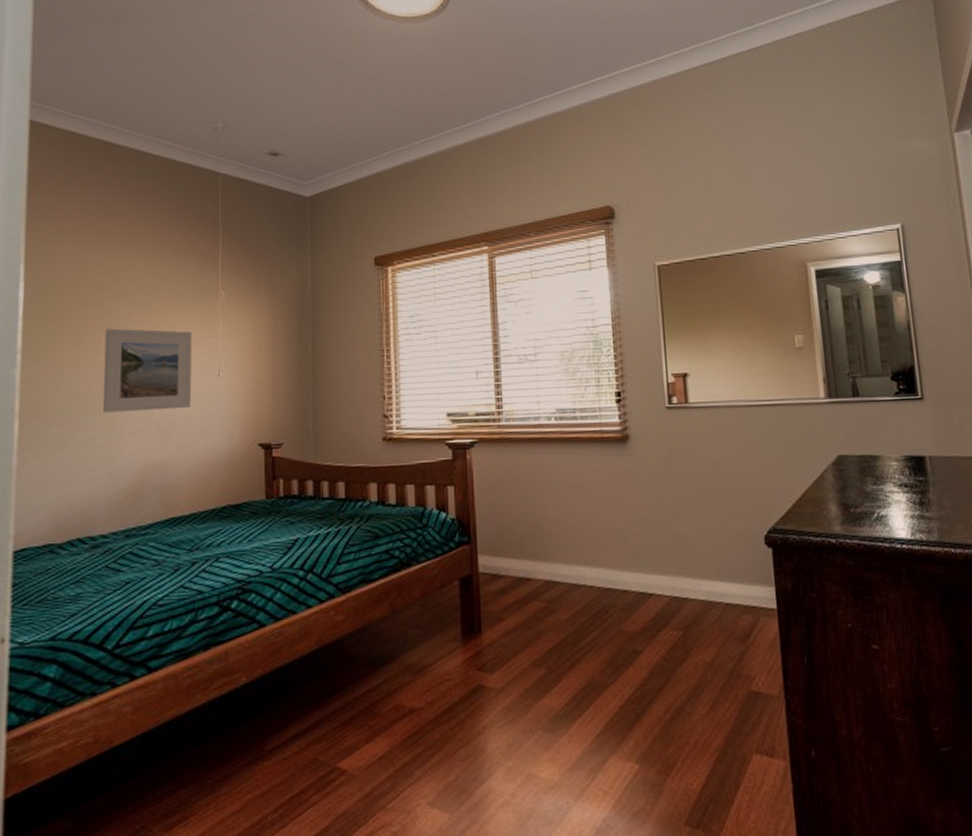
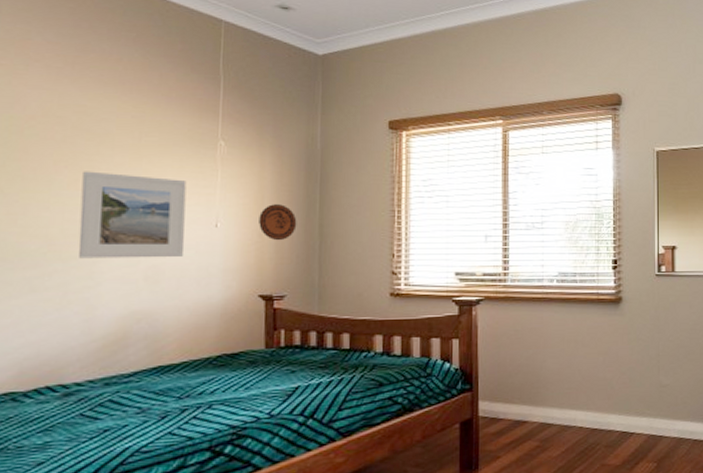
decorative plate: none [257,350,292,388] -> present [259,204,297,241]

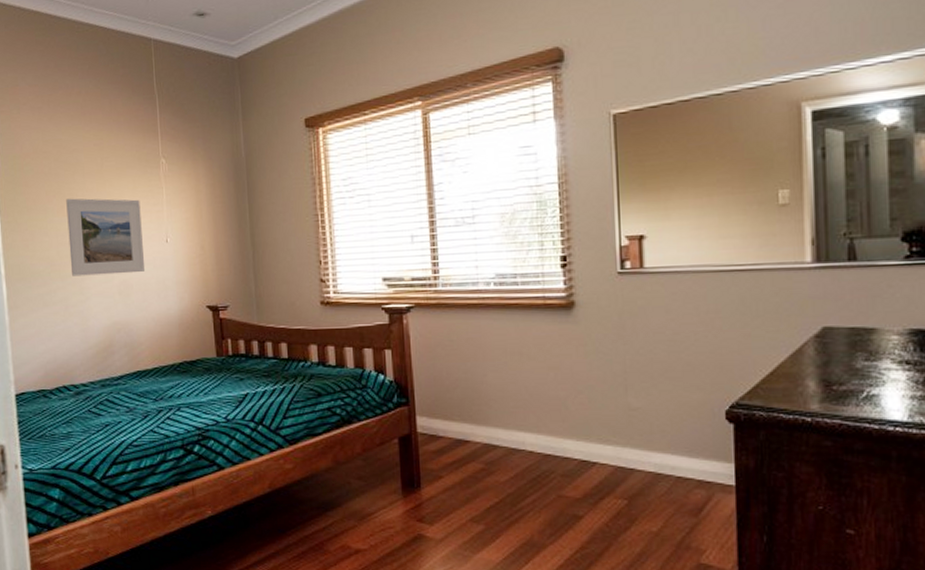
decorative plate: present [259,204,297,241] -> none [199,216,232,253]

